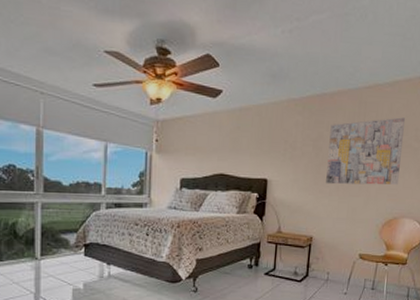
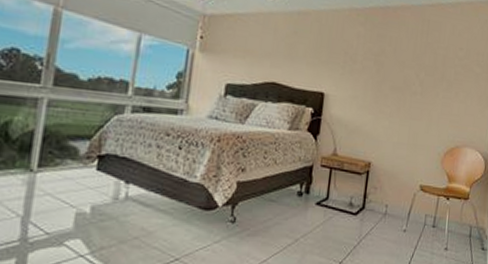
wall art: present [326,117,405,185] -> none [387,39,467,111]

